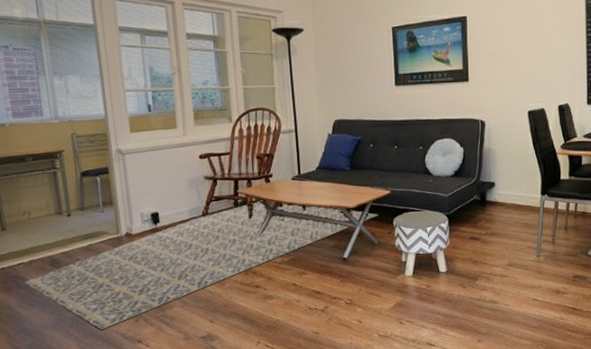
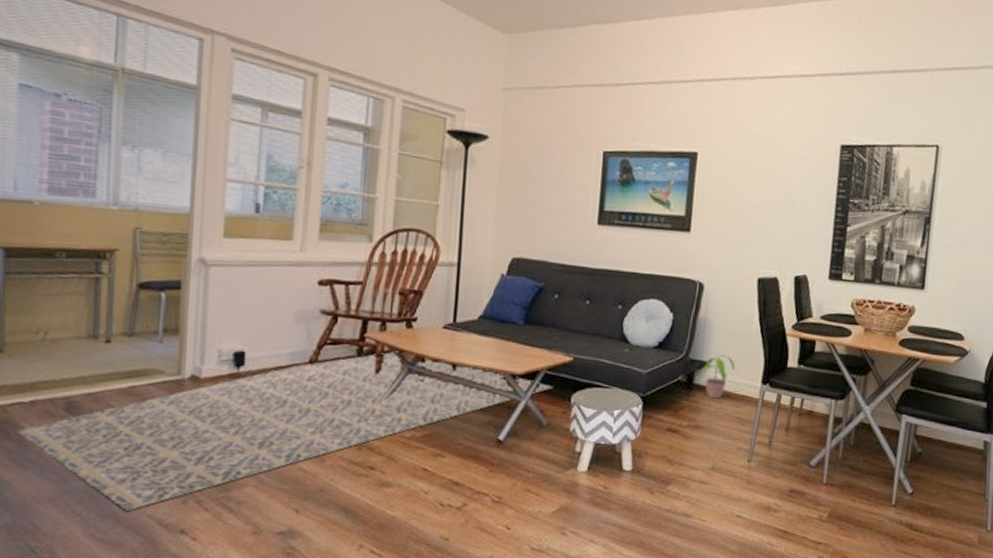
potted plant: none [489,175,519,211] -> present [698,354,736,399]

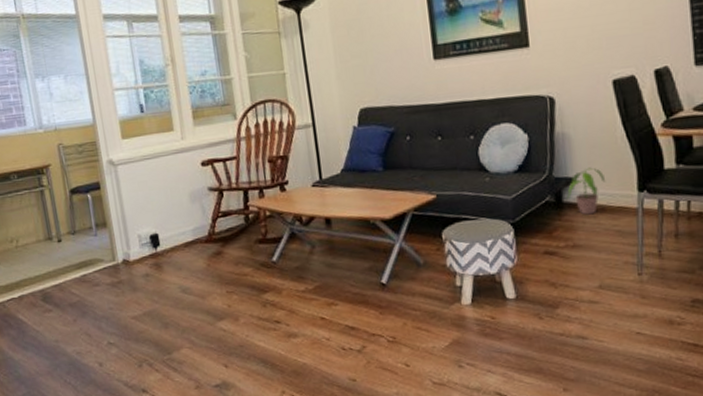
area rug: present [16,351,553,512] -> none [14,214,423,378]

